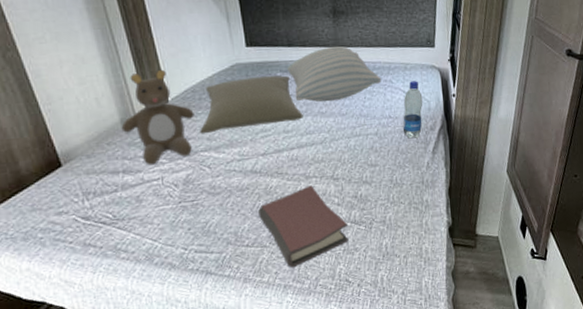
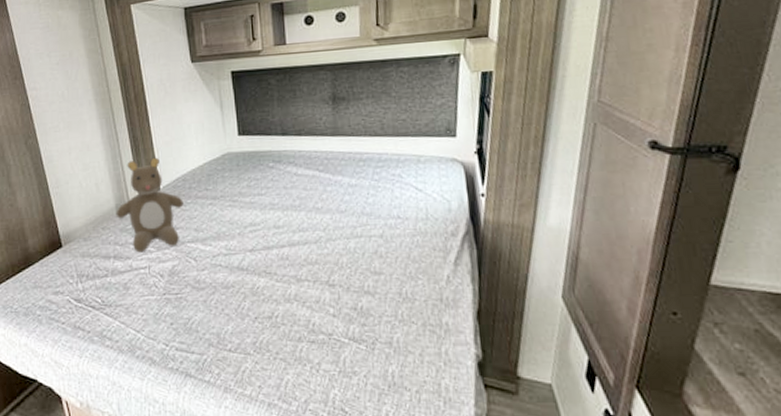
pillow: present [200,75,303,134] -> none [188,166,296,224]
hardback book: present [258,185,349,268] -> none [243,290,346,384]
pillow: present [287,45,382,102] -> none [280,134,389,197]
bottle: present [403,81,423,139] -> none [415,176,442,245]

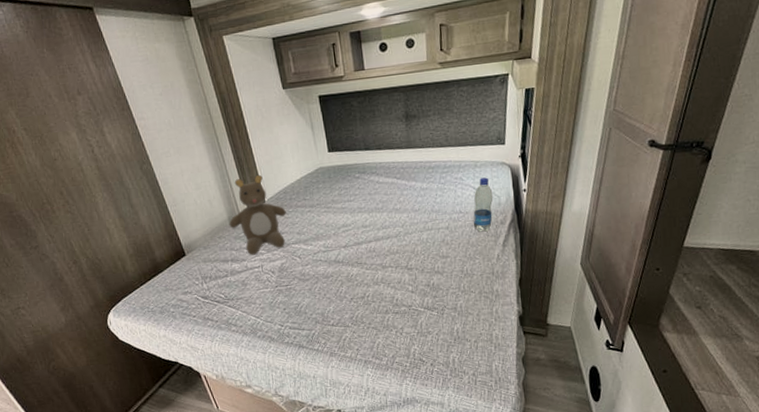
bottle: none [415,176,442,245] -> present [473,177,493,233]

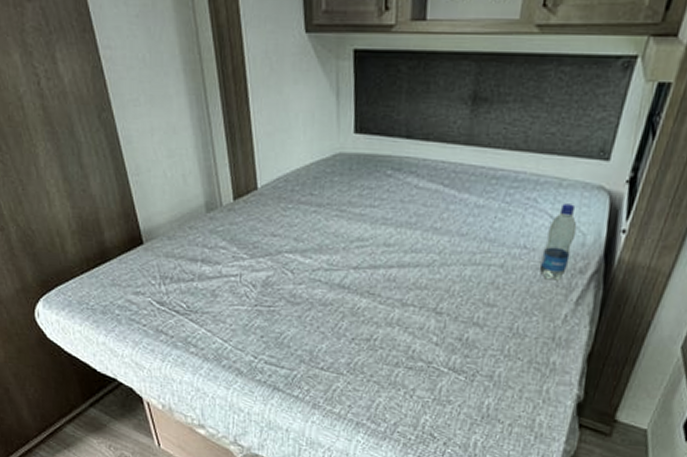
teddy bear: present [229,174,286,255] -> none [205,149,284,259]

